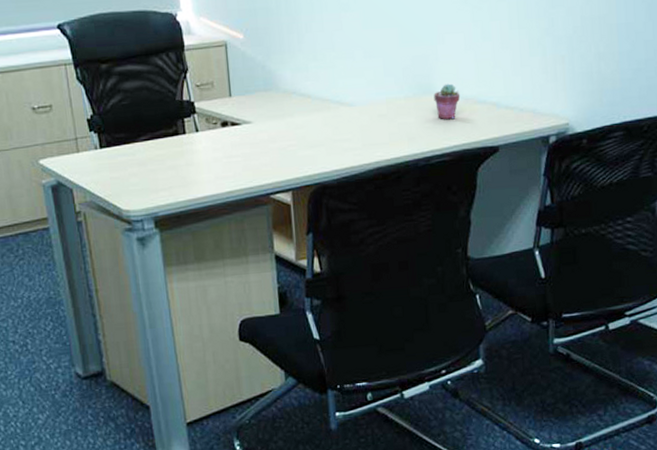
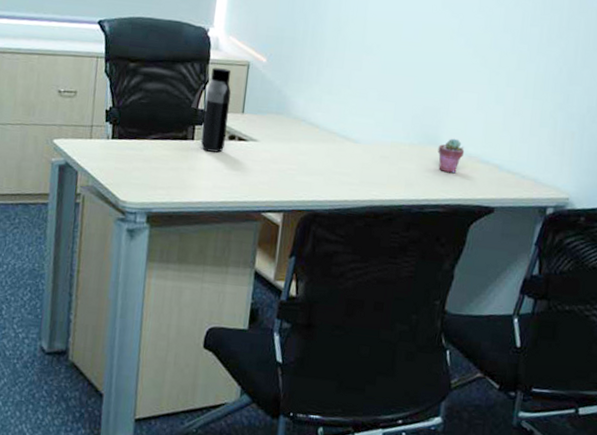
water bottle: none [188,53,219,143] -> present [201,67,231,153]

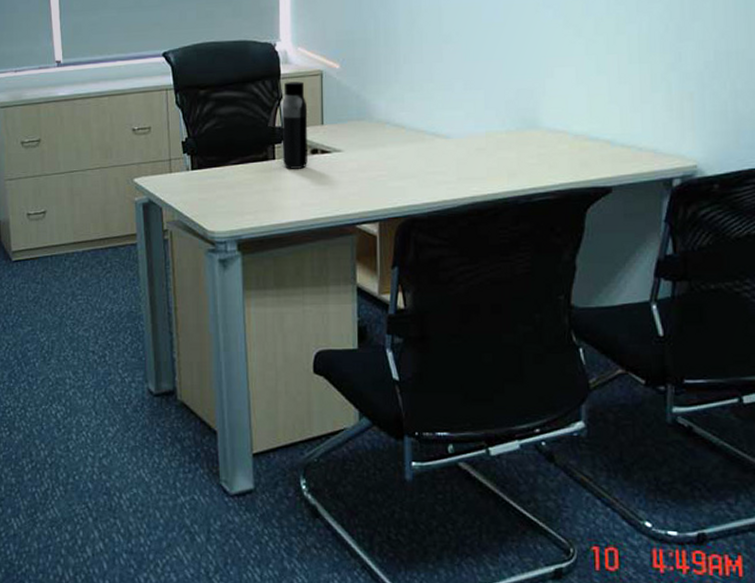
potted succulent: present [438,138,465,173] -> none [539,118,569,157]

